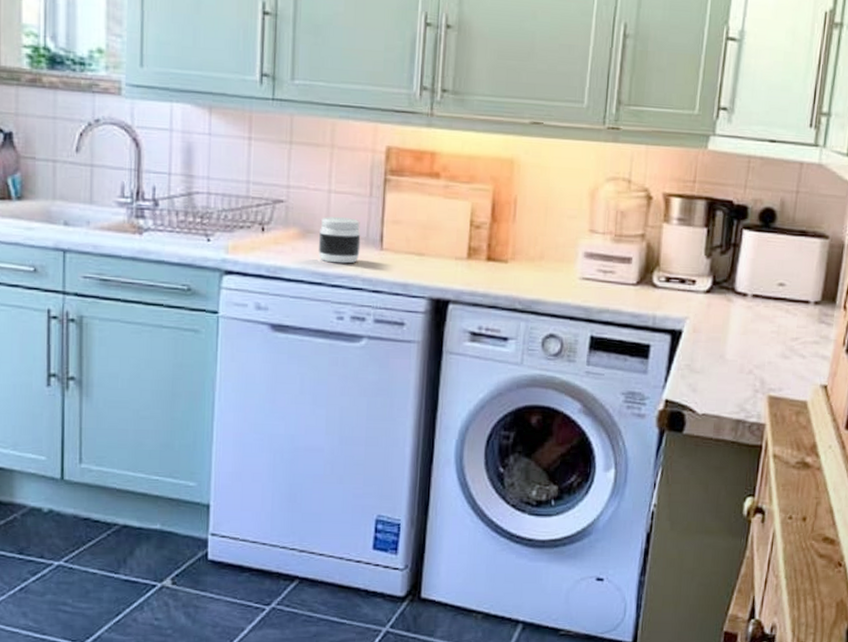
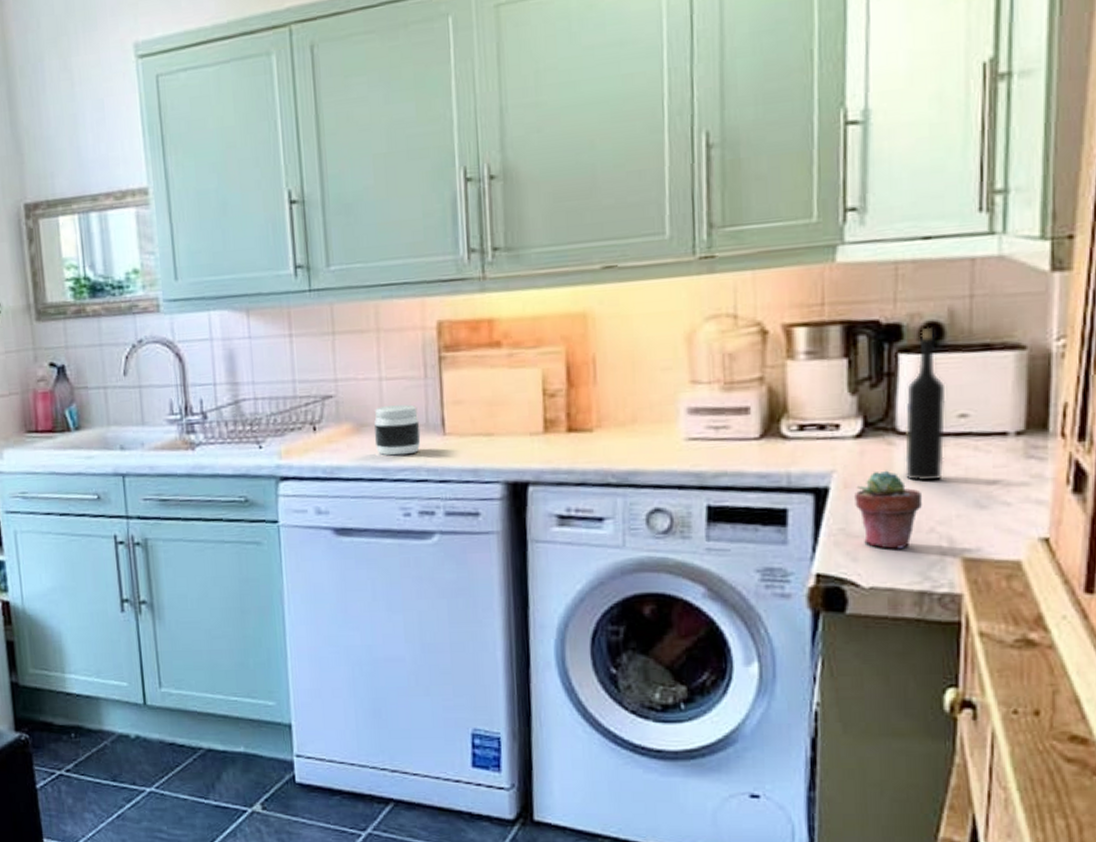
potted succulent: none [699,321,747,385] -> present [854,470,922,549]
wine bottle: none [737,211,772,333] -> present [904,327,946,482]

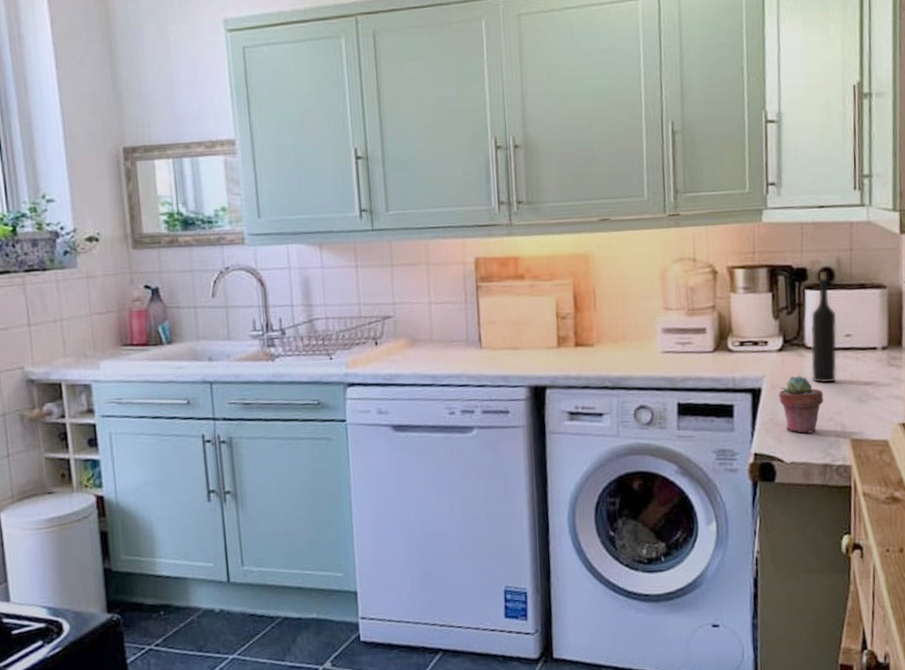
jar: present [374,404,421,456] -> none [425,324,463,366]

